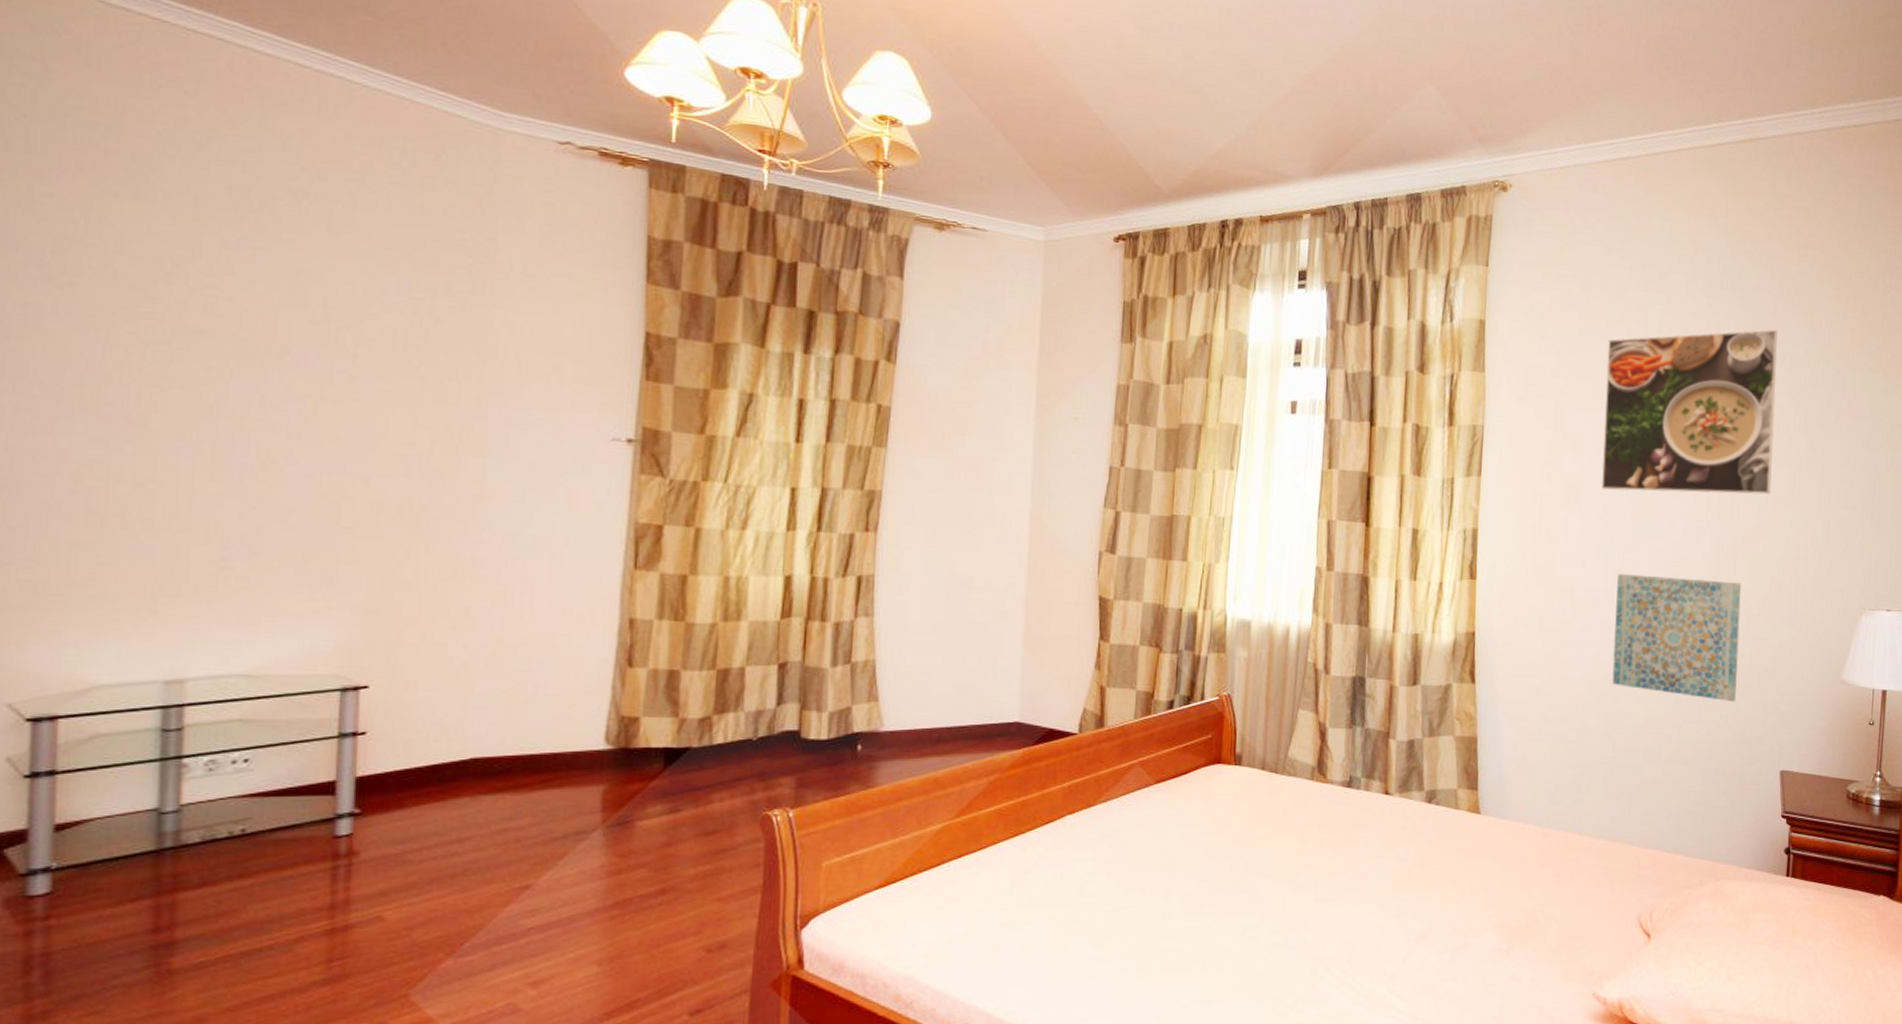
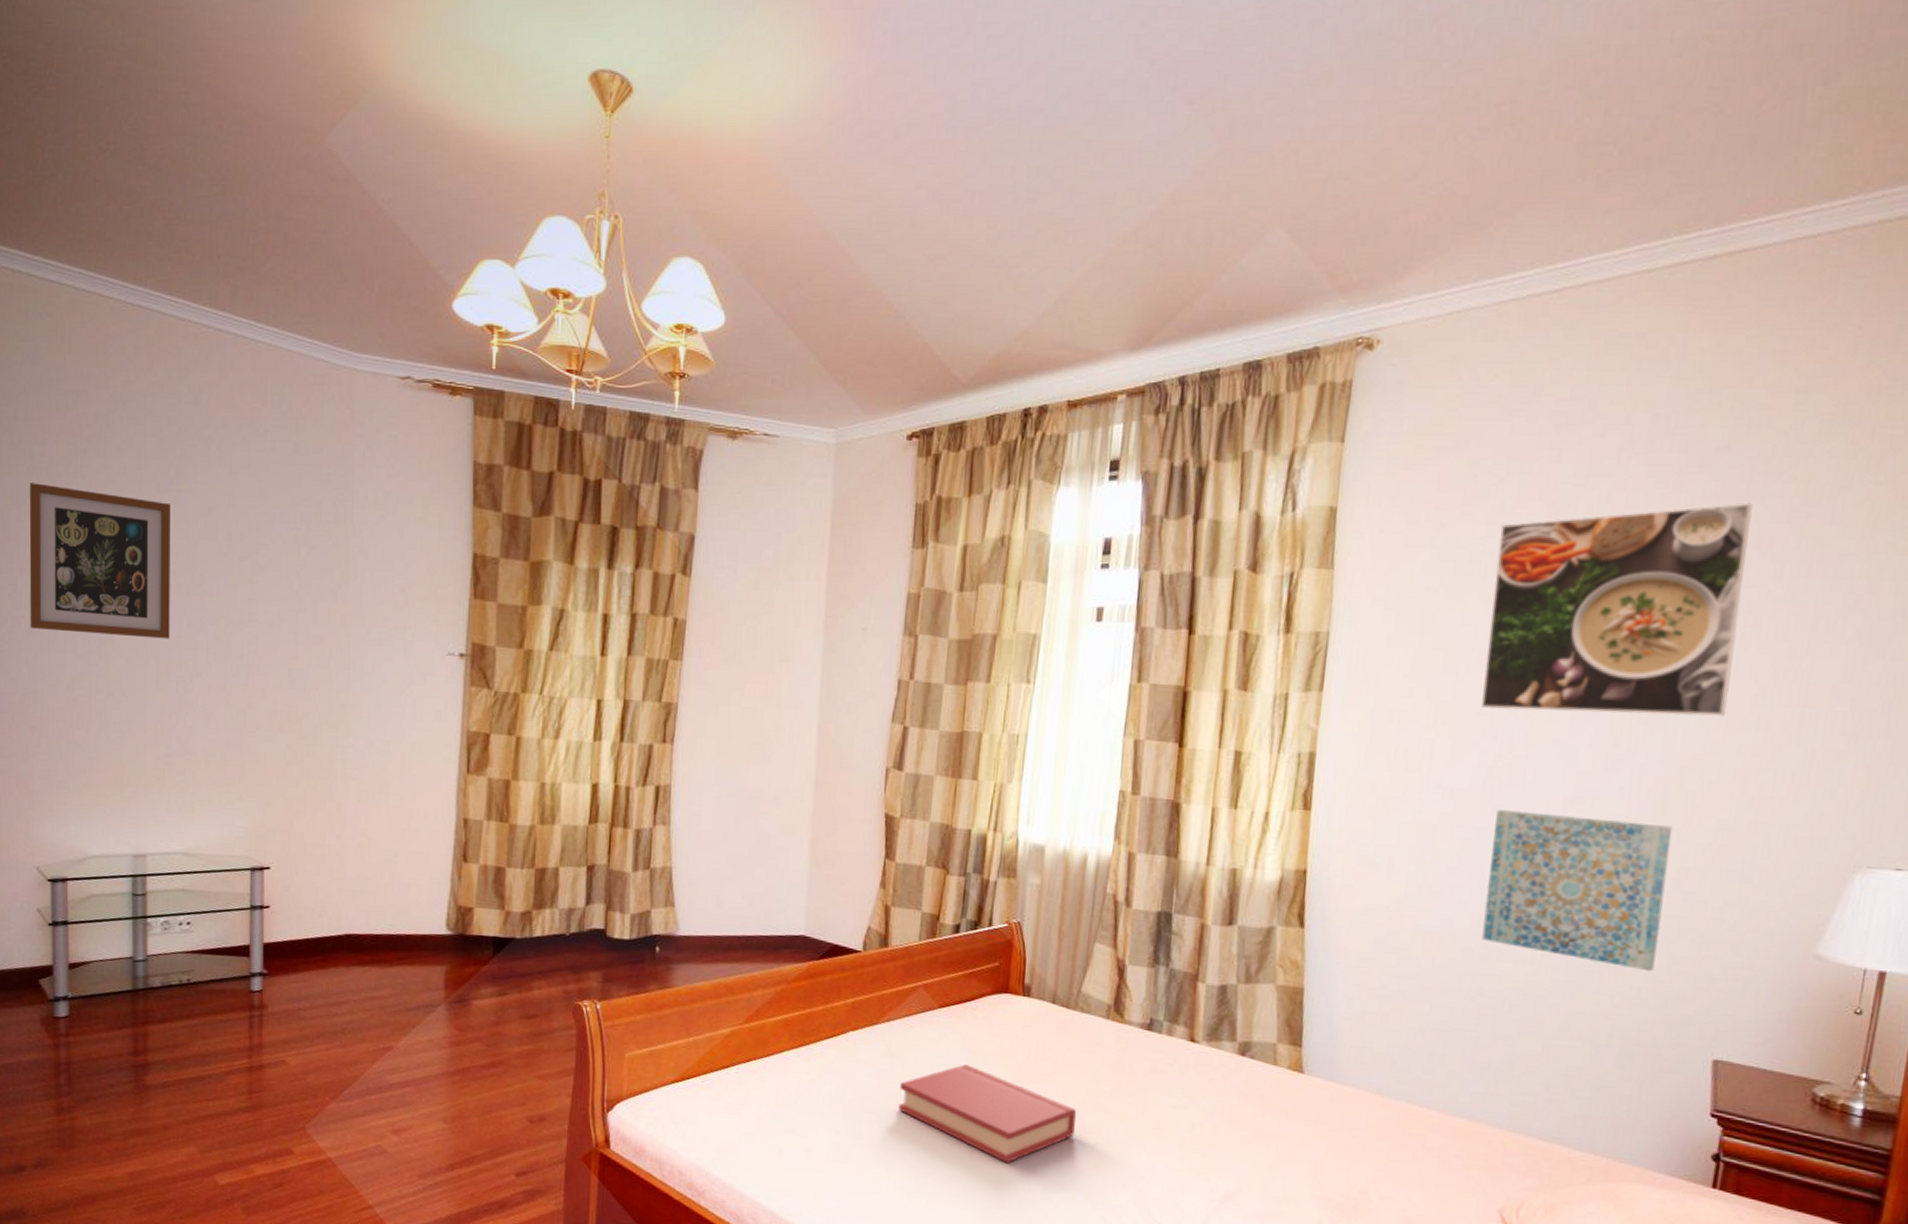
wall art: none [15,227,241,420] -> present [29,482,170,639]
hardback book: none [1117,837,1287,930] -> present [898,1064,1076,1163]

